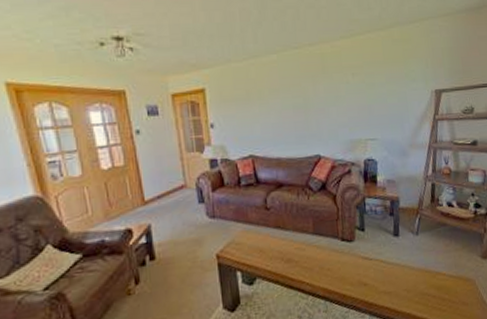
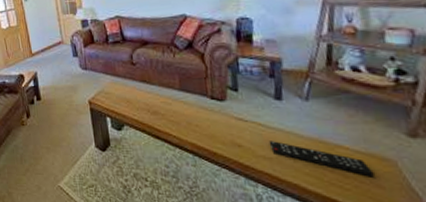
remote control: none [388,275,462,297] -> present [268,141,375,177]

